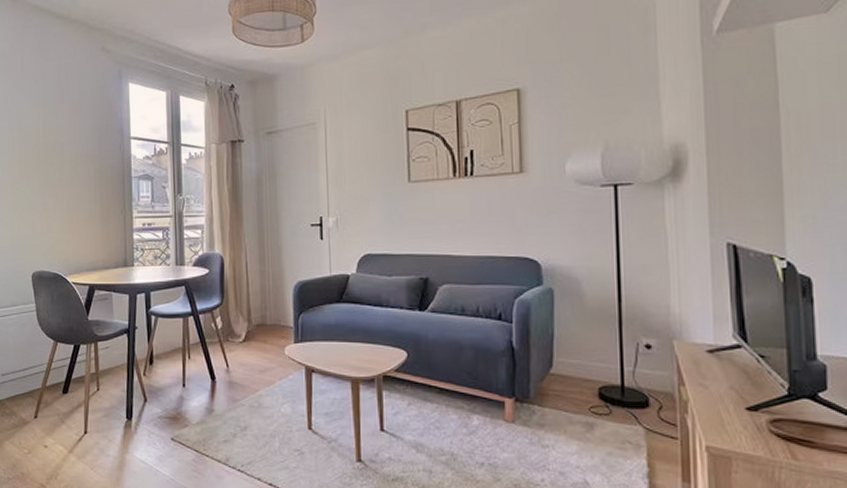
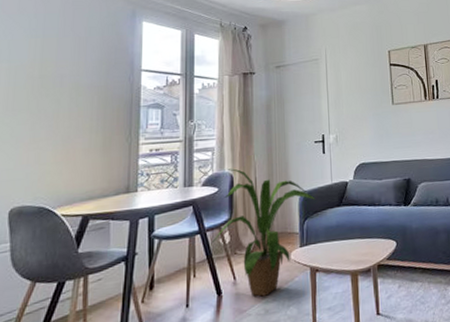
house plant: none [205,249,310,389] -> present [212,168,314,297]

